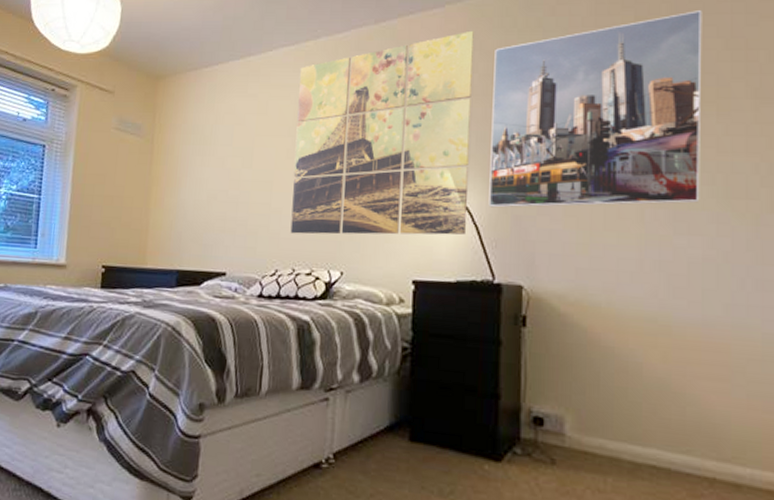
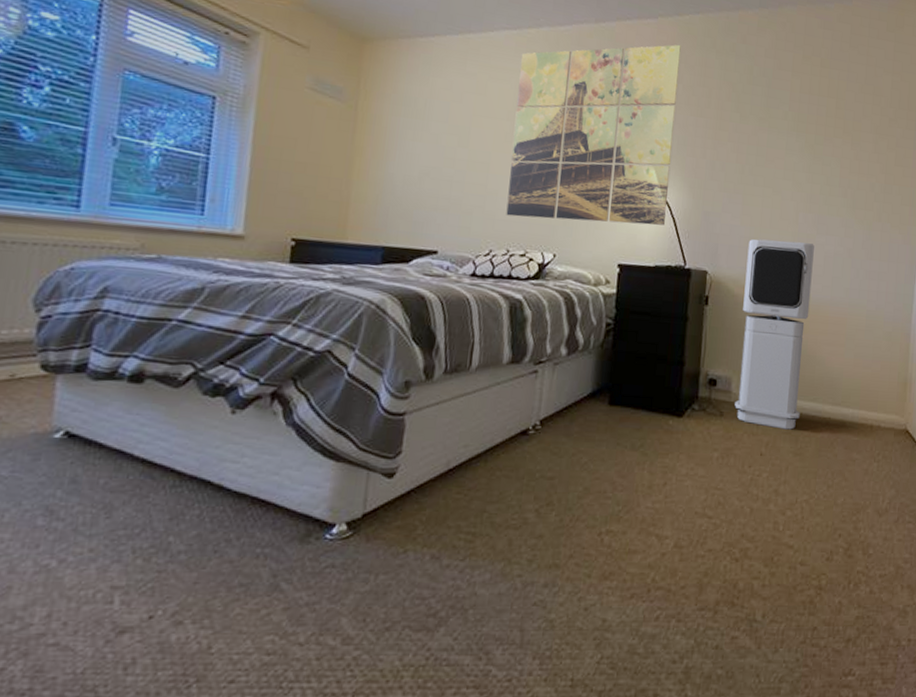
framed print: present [488,10,702,208] -> none [684,58,848,210]
air purifier: none [569,244,671,490] -> present [733,239,814,430]

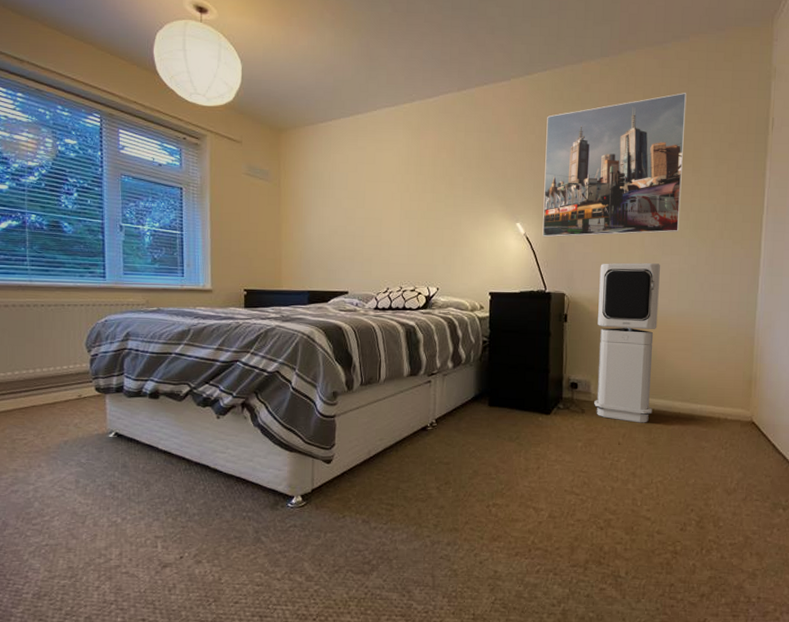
wall art: present [506,44,681,225] -> none [397,100,532,260]
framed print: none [684,58,848,210] -> present [542,93,687,238]

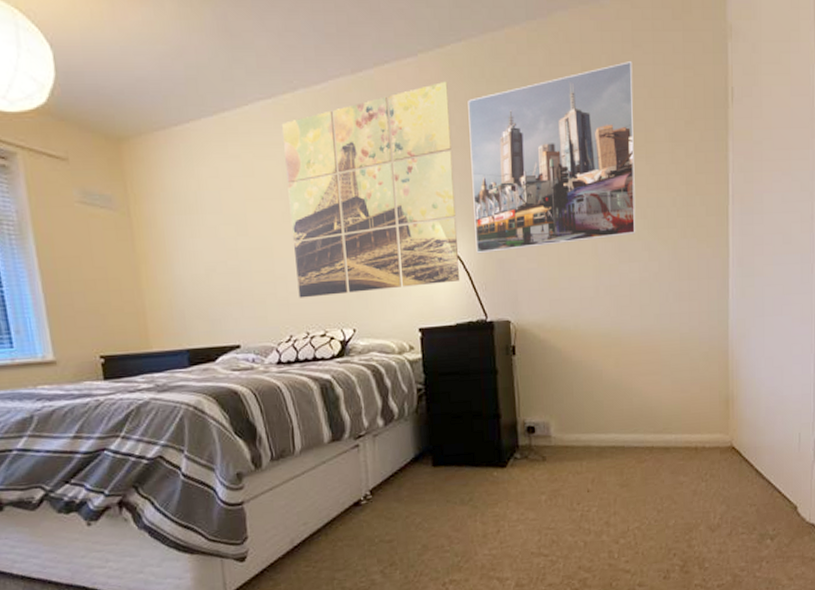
wall art: none [397,100,532,260] -> present [281,81,460,298]
air purifier: present [593,263,660,423] -> none [548,274,622,464]

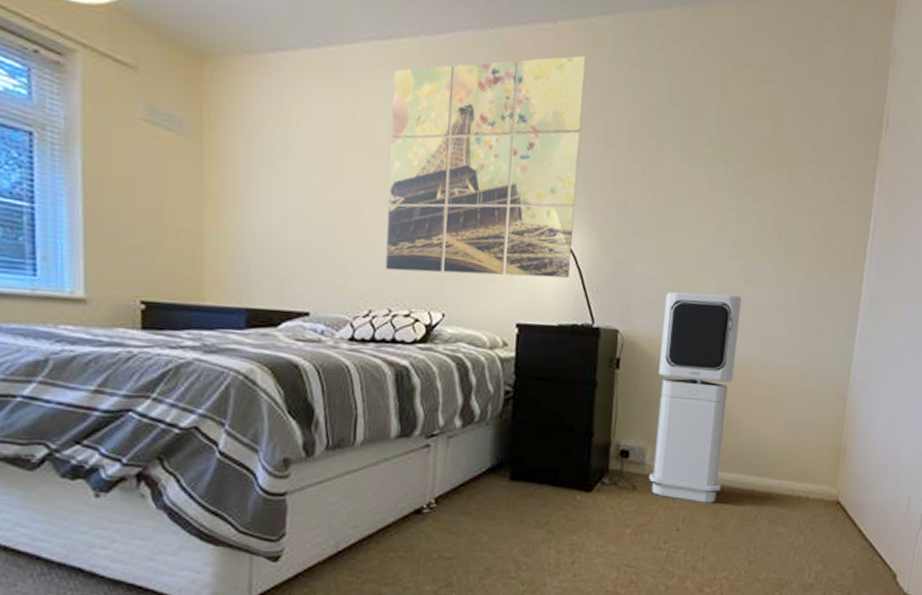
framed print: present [468,61,636,254] -> none [592,69,788,256]
air purifier: none [548,274,622,464] -> present [647,291,741,503]

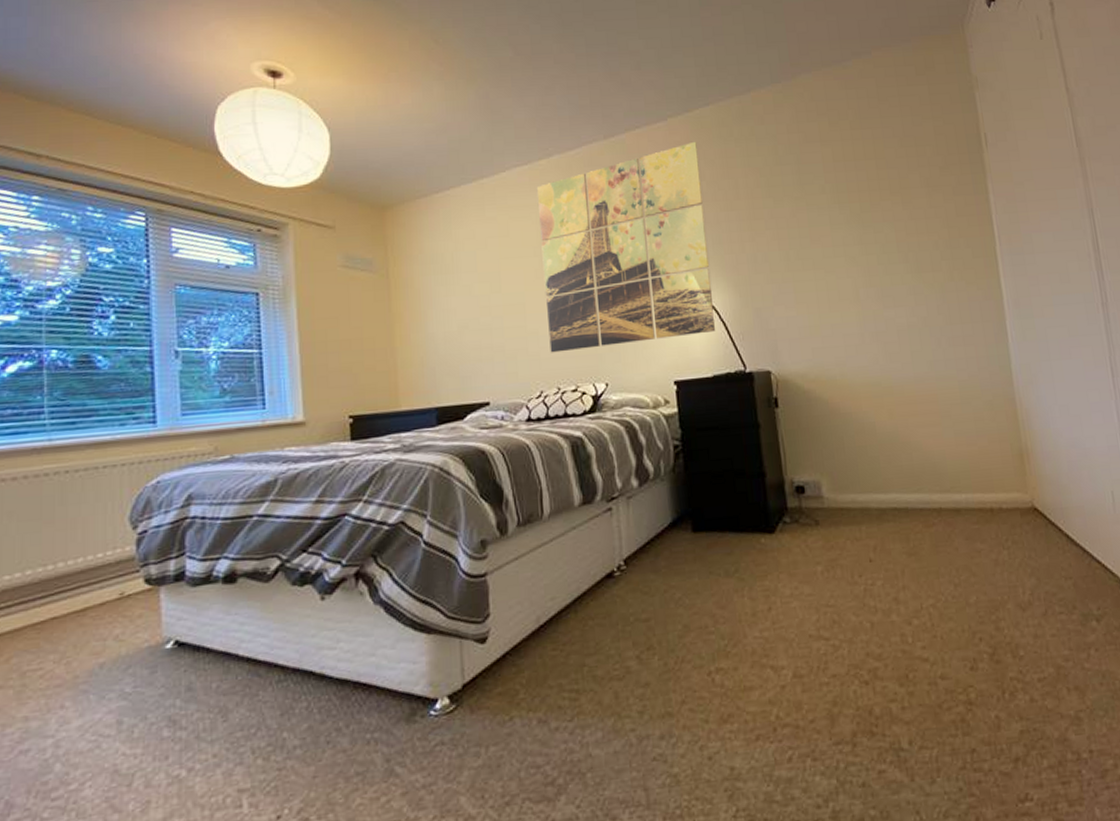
air purifier: present [647,291,741,503] -> none [809,320,906,529]

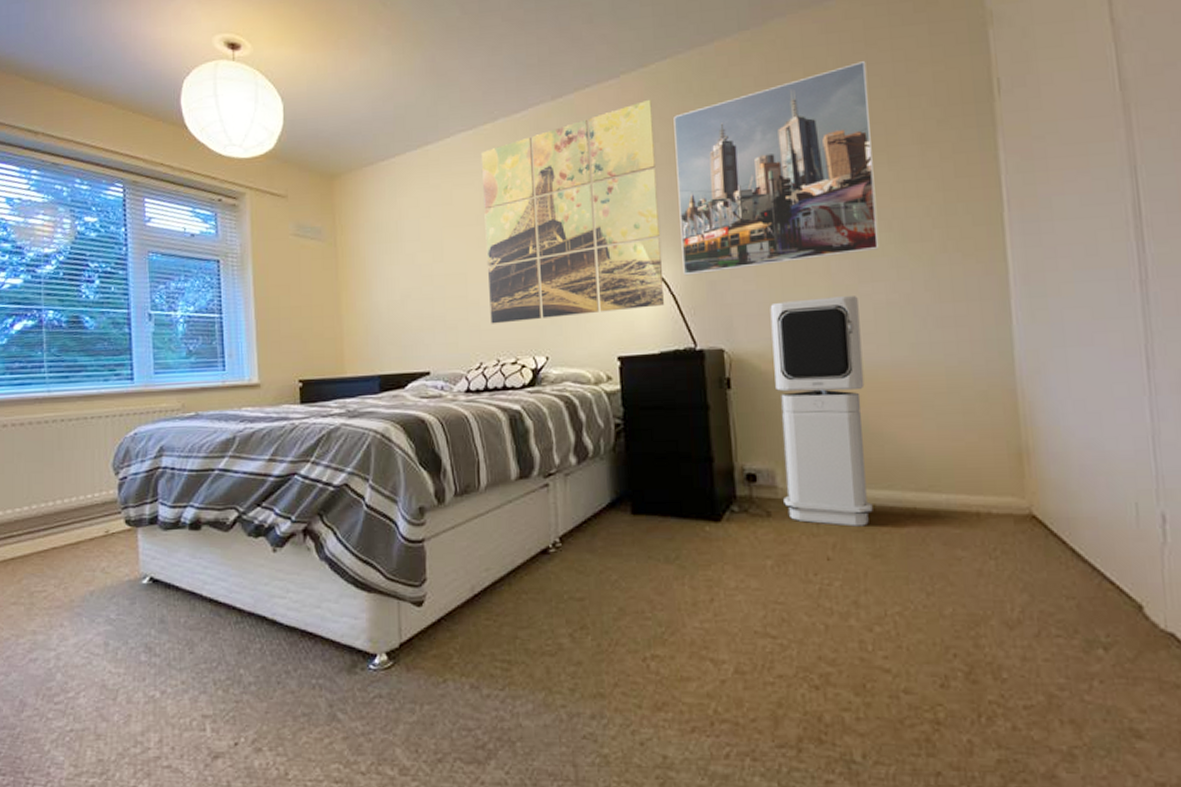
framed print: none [717,115,898,304] -> present [673,61,879,276]
air purifier: none [809,320,906,529] -> present [770,296,873,527]

